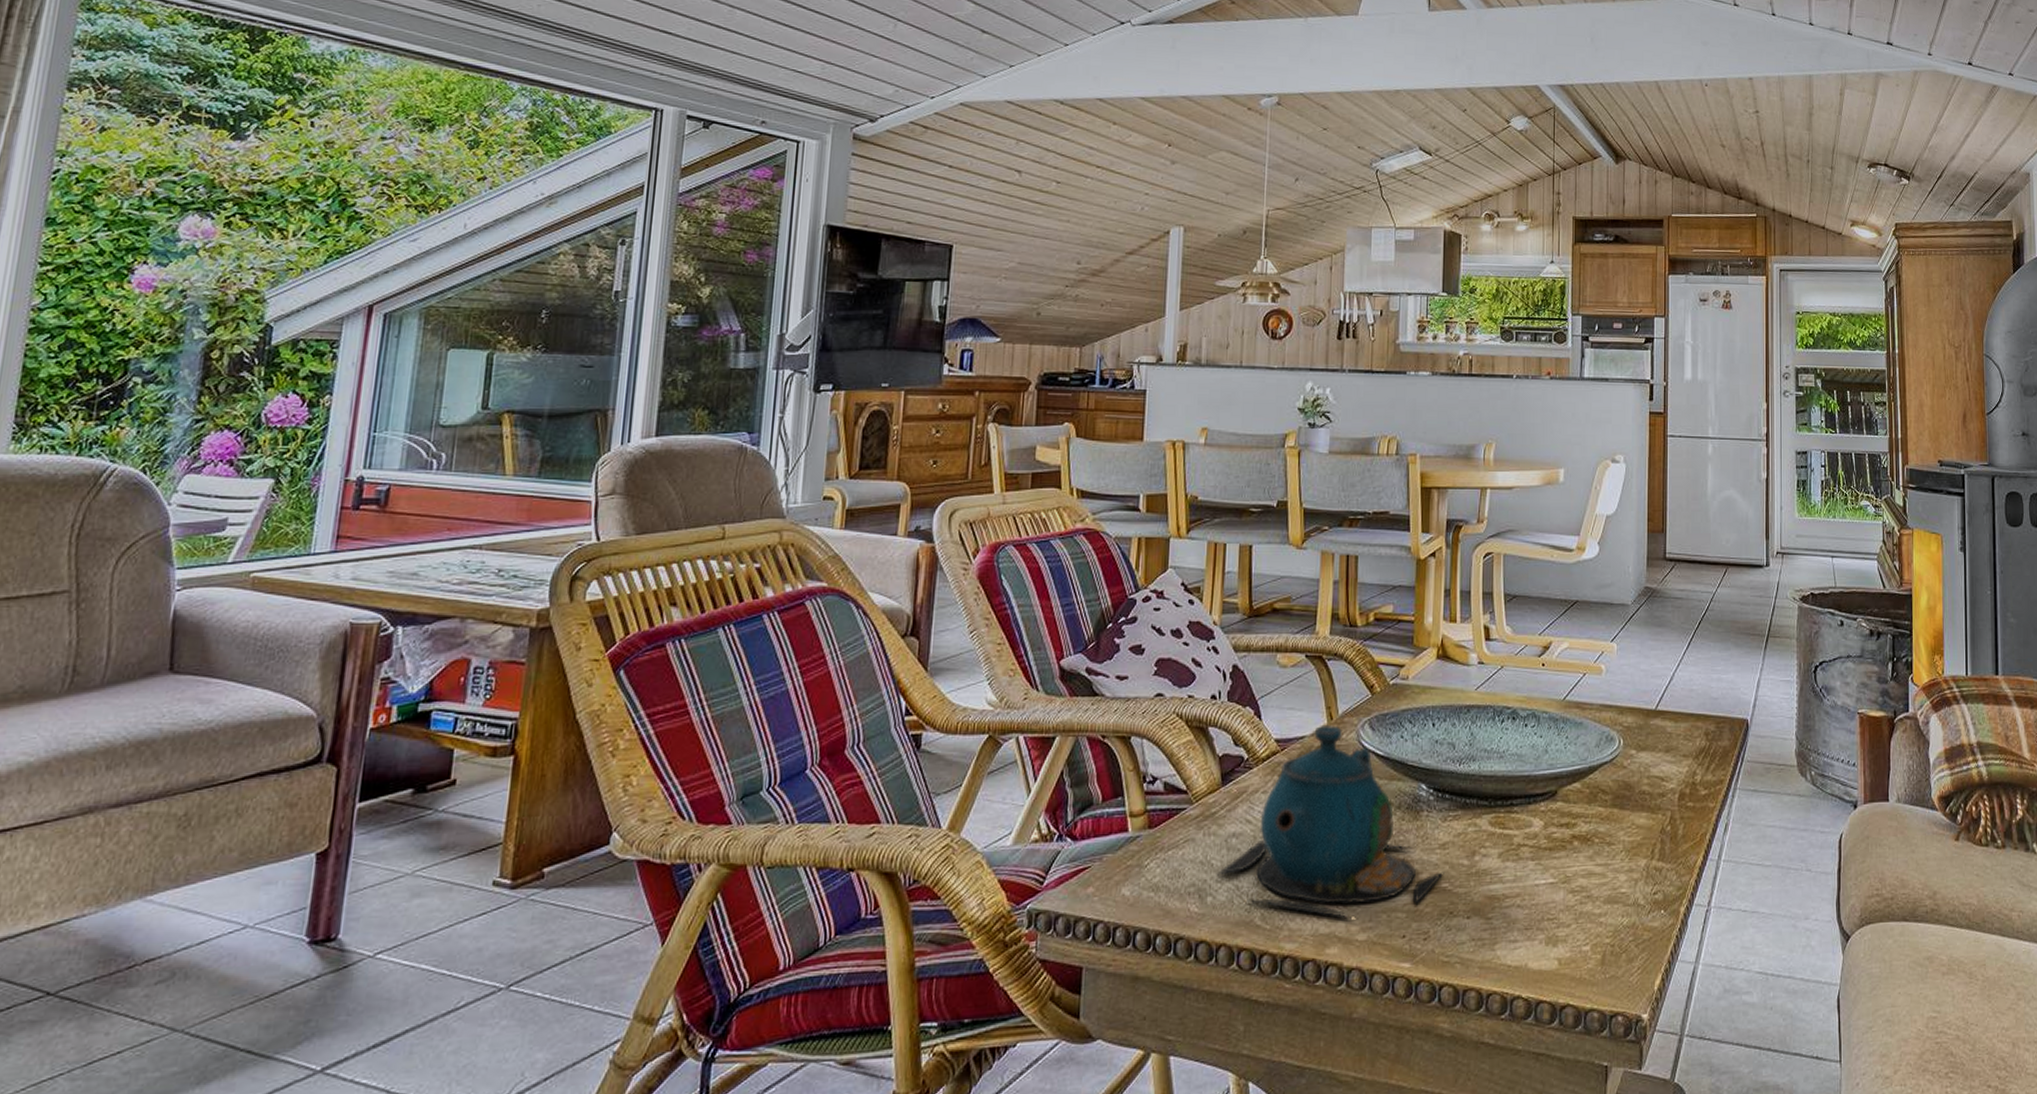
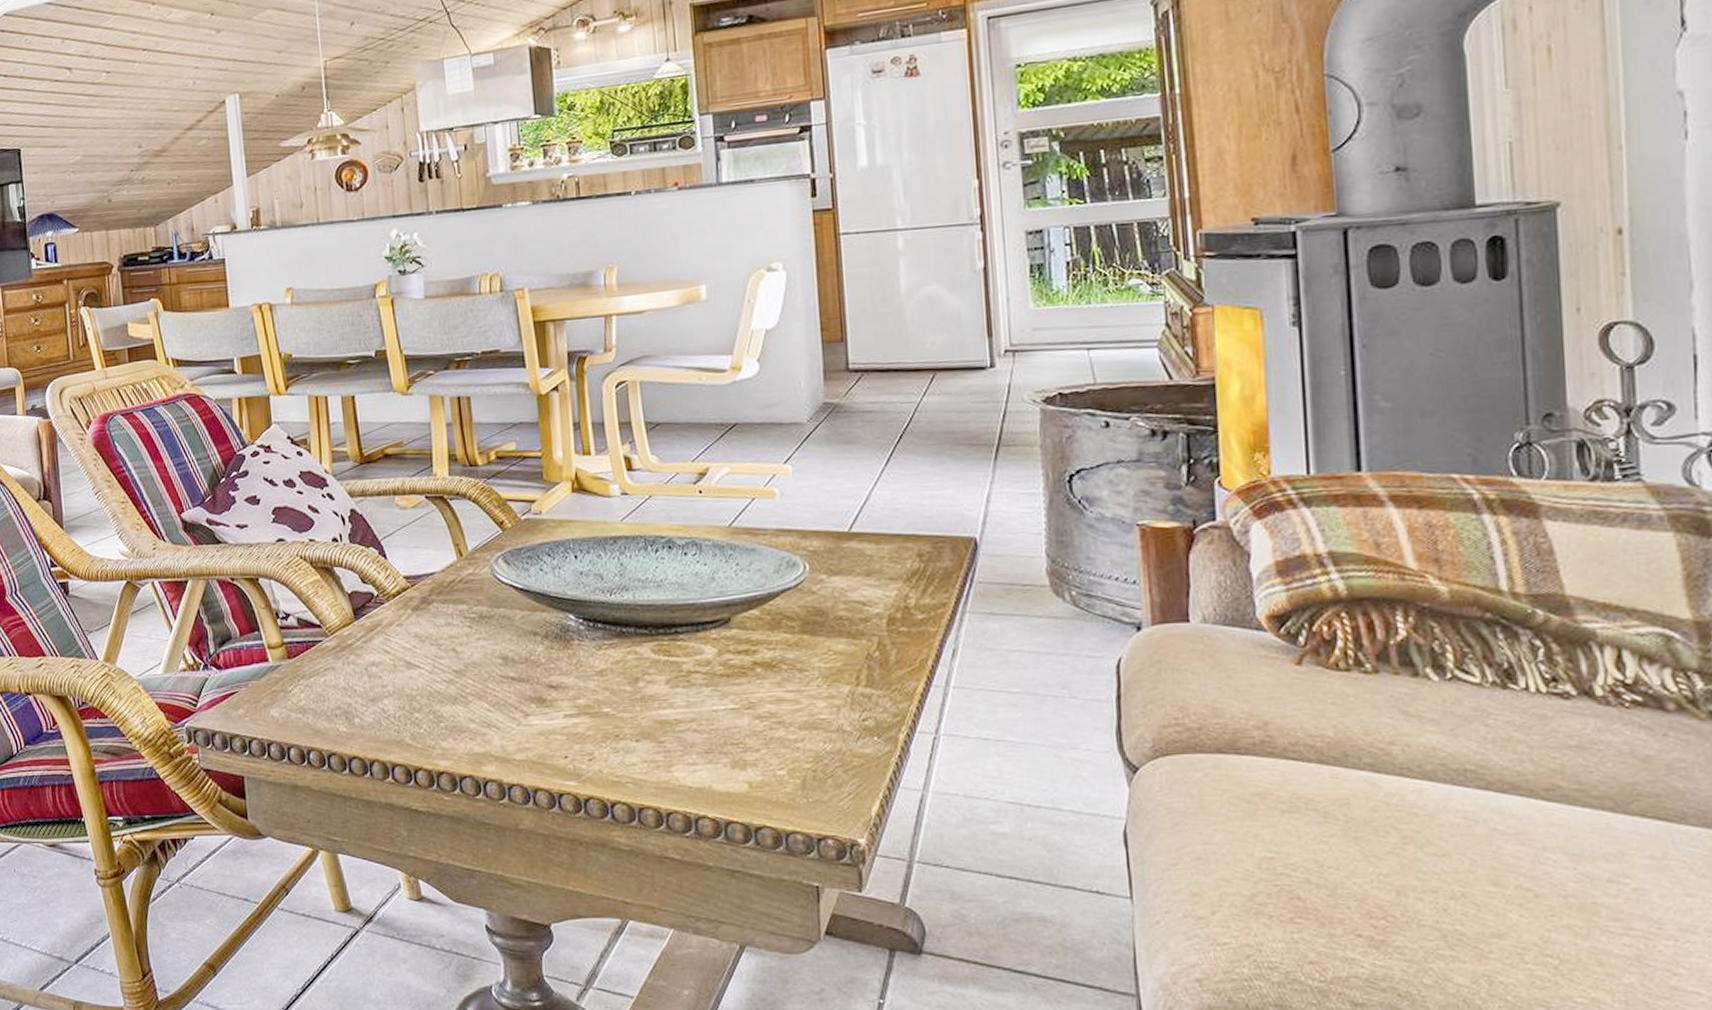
teapot: present [1216,724,1444,919] -> none [360,560,605,740]

